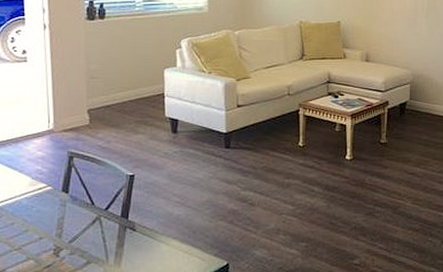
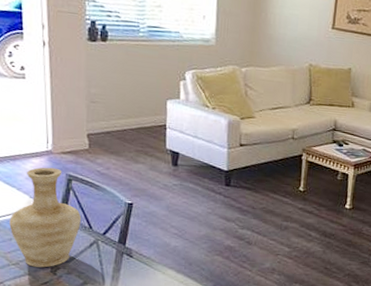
vase: none [11,146,84,250] -> present [9,167,82,268]

